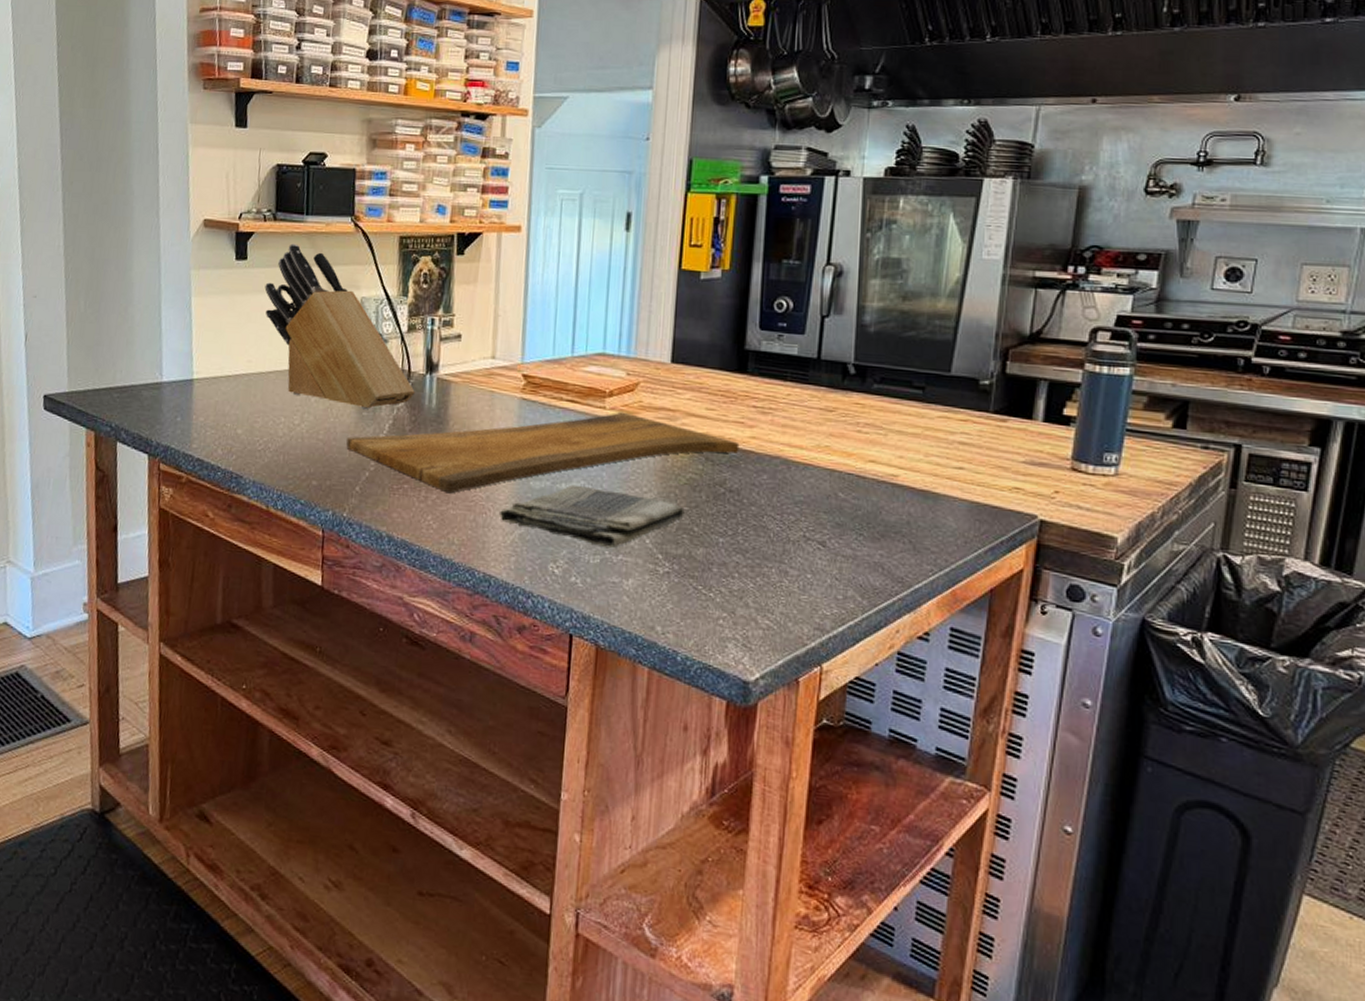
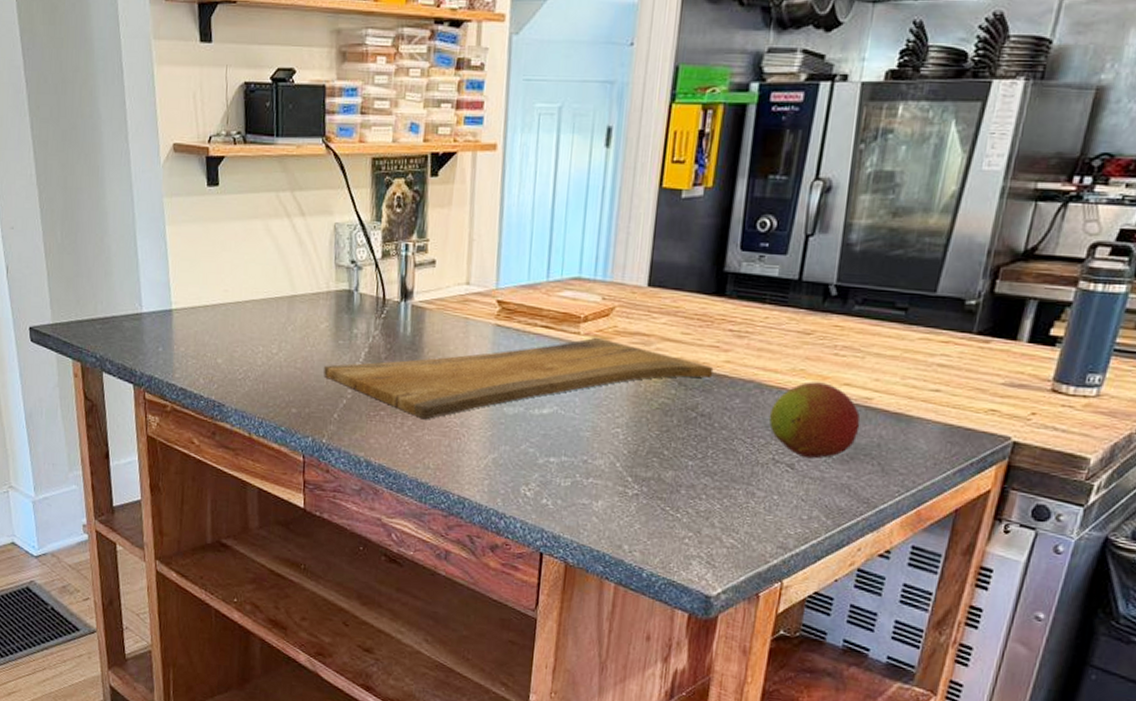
knife block: present [265,243,415,410] -> none [238,168,390,338]
dish towel: present [500,484,686,549] -> none [474,410,657,472]
fruit: none [797,458,888,537] -> present [768,381,861,459]

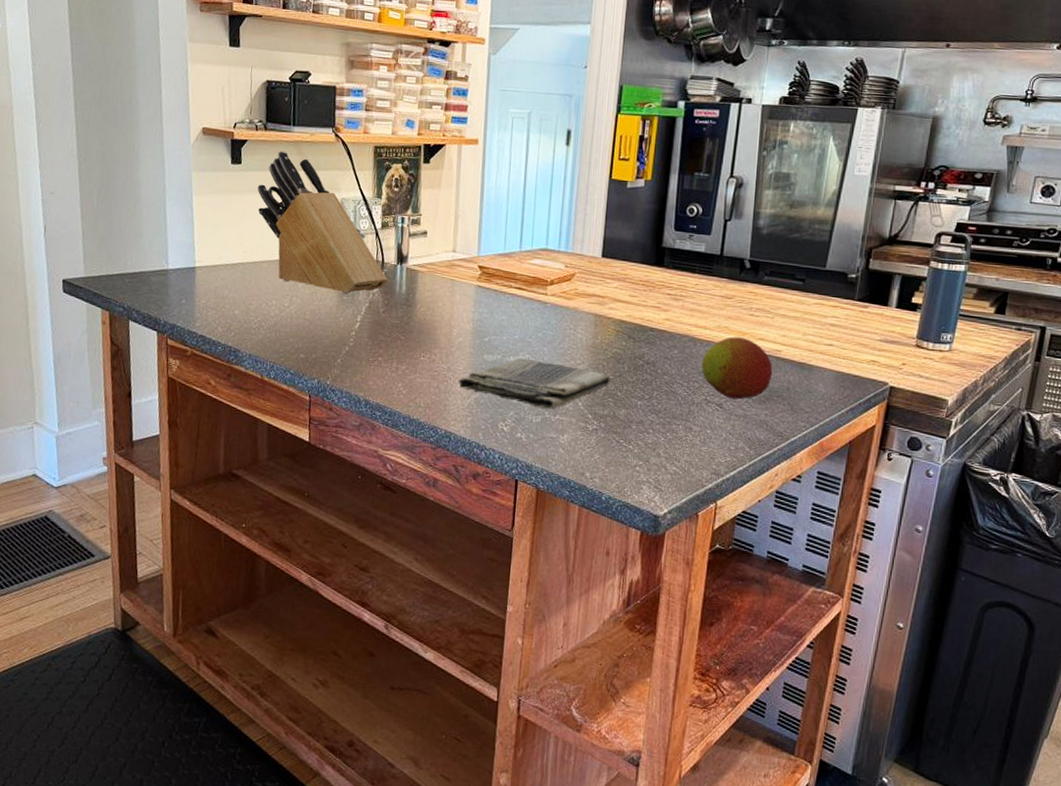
knife block: none [238,168,390,338] -> present [257,150,388,295]
cutting board: present [324,337,714,420] -> none [329,297,656,365]
dish towel: none [474,410,657,472] -> present [459,357,612,410]

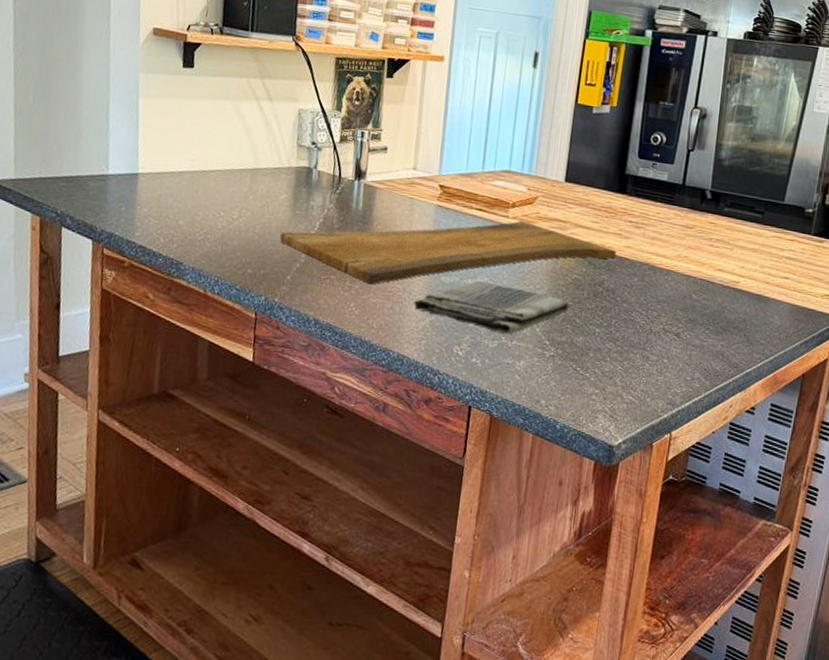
knife block: present [257,150,388,295] -> none [209,56,344,209]
cutting board: none [329,297,656,365] -> present [280,220,617,285]
fruit: present [701,336,773,400] -> none [660,266,731,330]

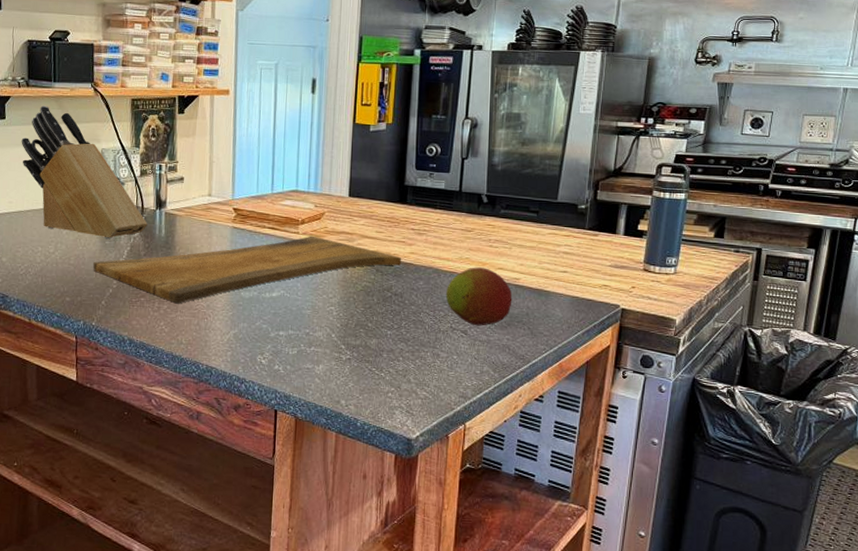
knife block: none [209,56,344,209] -> present [21,105,148,240]
dish towel: present [414,280,571,335] -> none [218,293,362,342]
fruit: none [660,266,731,330] -> present [445,267,513,326]

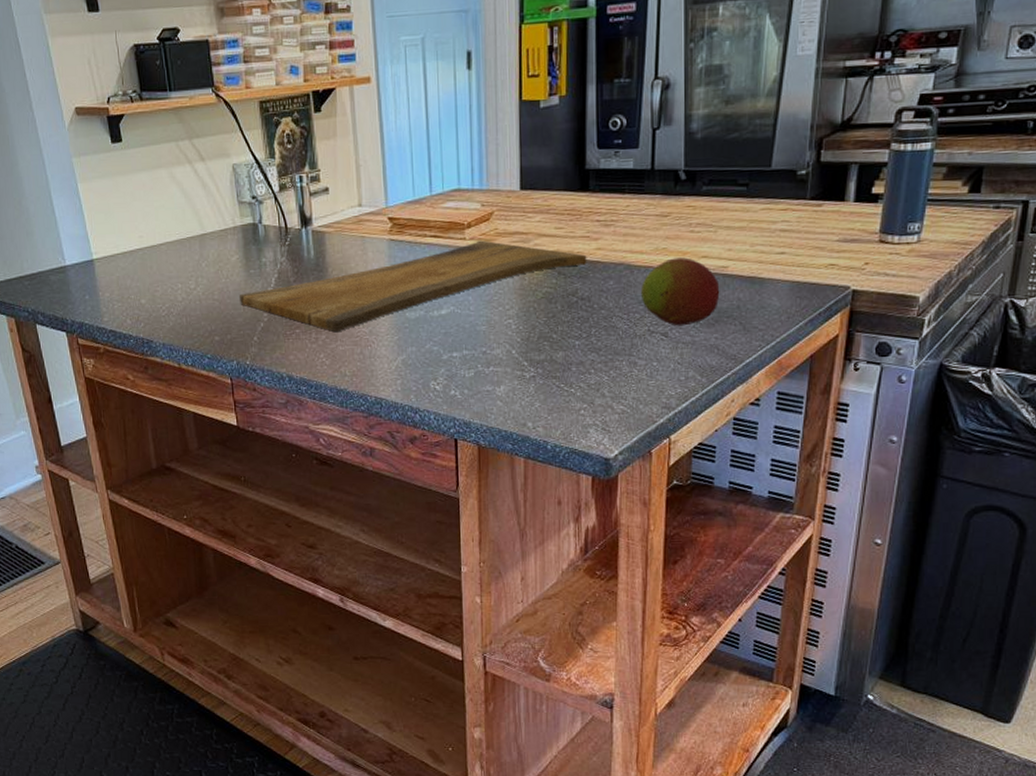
knife block: present [21,105,148,240] -> none [143,120,294,268]

